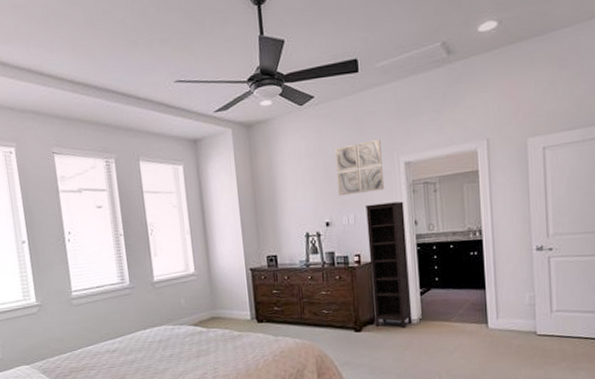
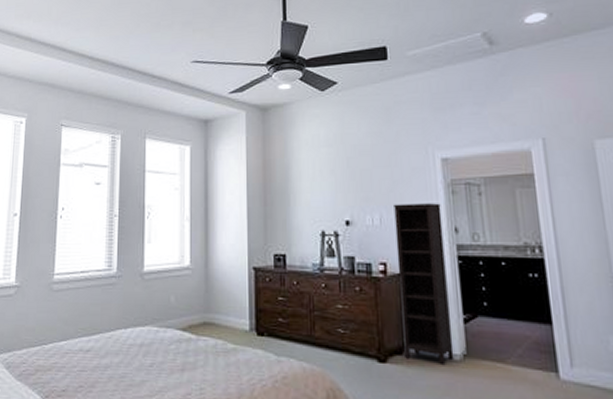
wall art: present [334,140,385,196] -> none [358,132,418,192]

